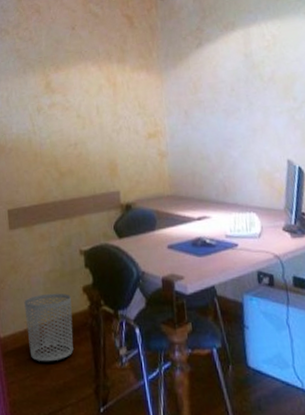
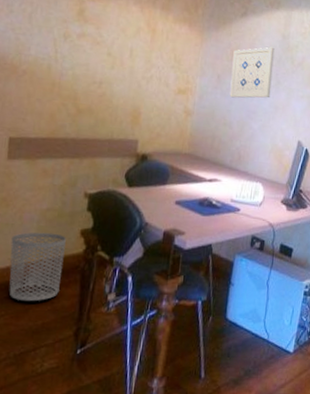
wall art: none [196,69,245,130] -> present [229,47,275,98]

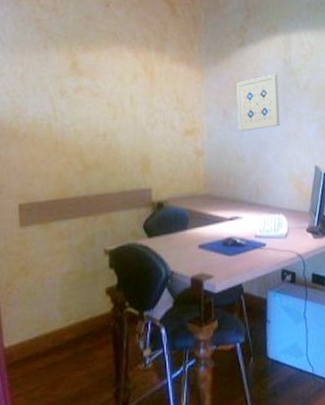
waste bin: present [9,232,66,302] -> none [36,295,93,370]

